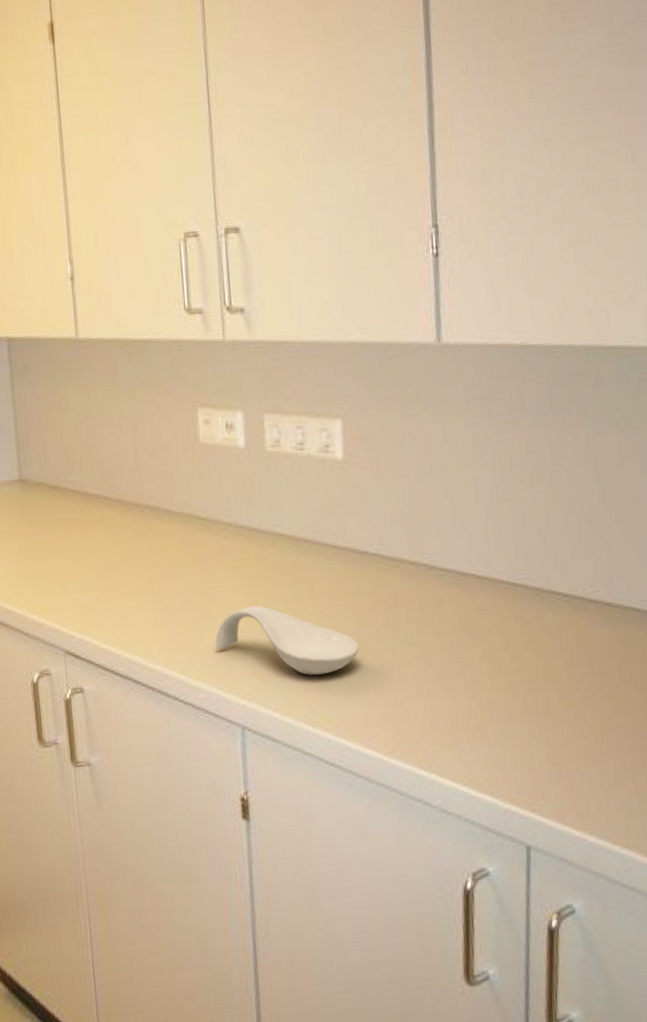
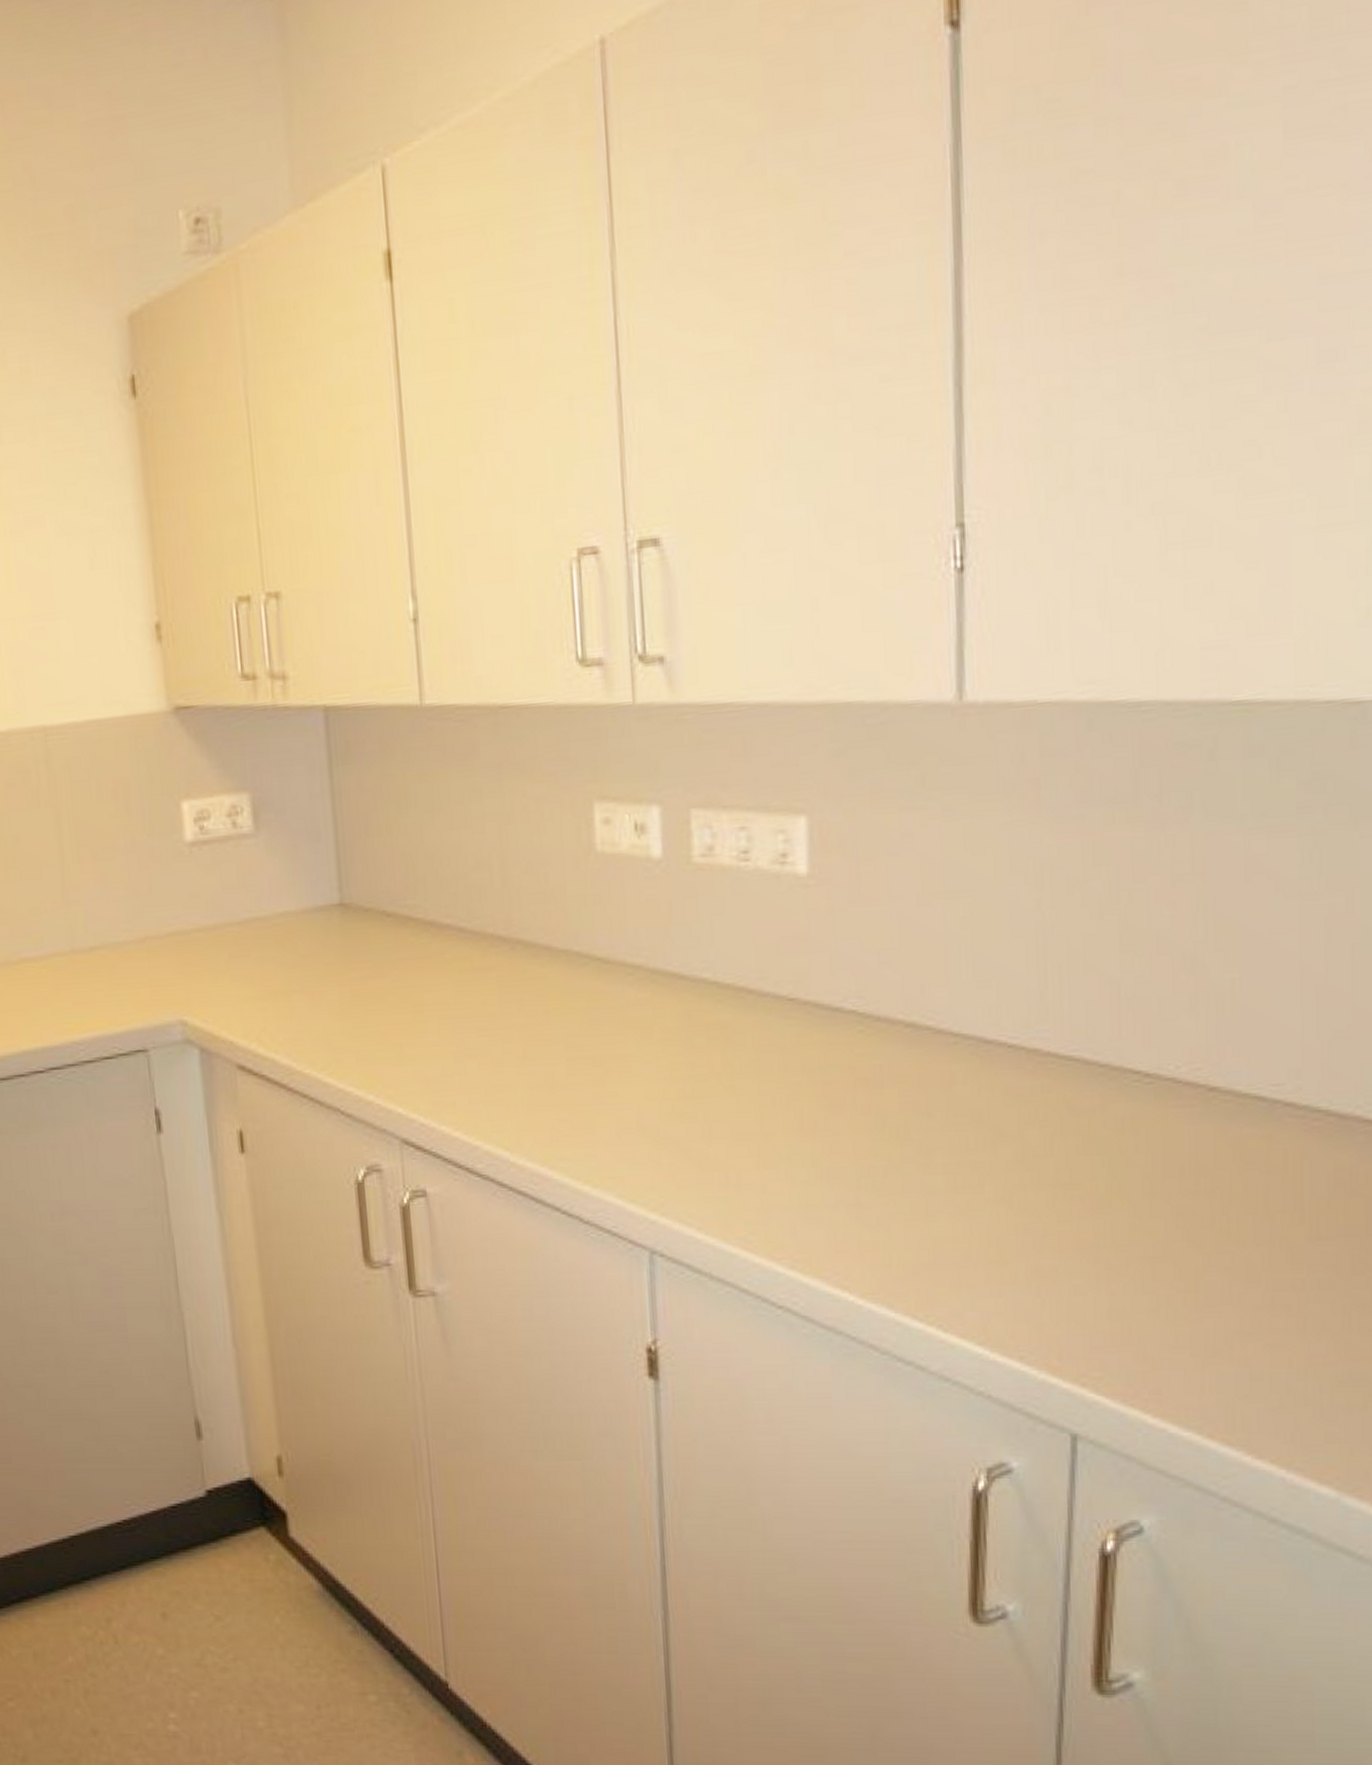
spoon rest: present [215,605,360,676] -> none [613,1082,826,1183]

